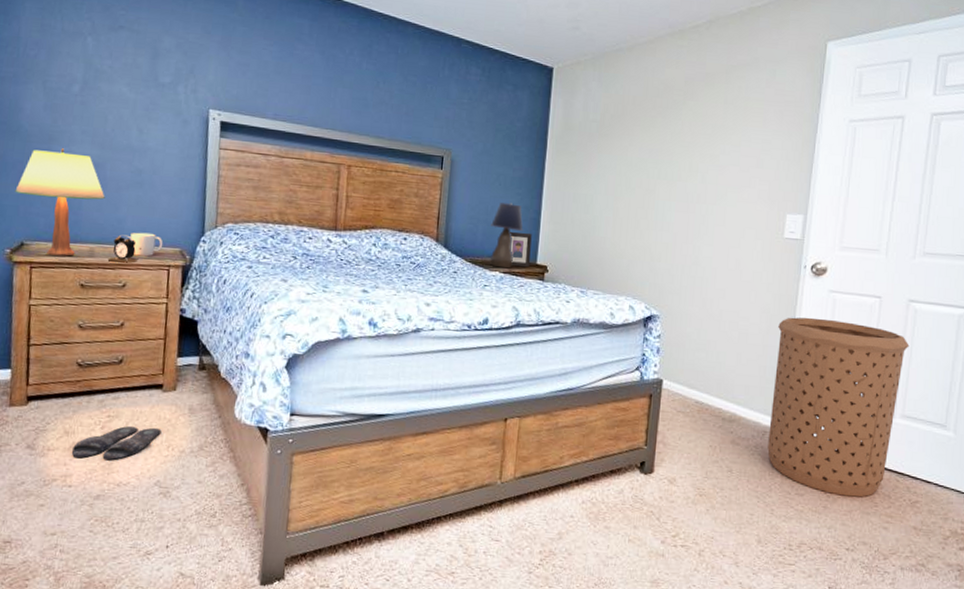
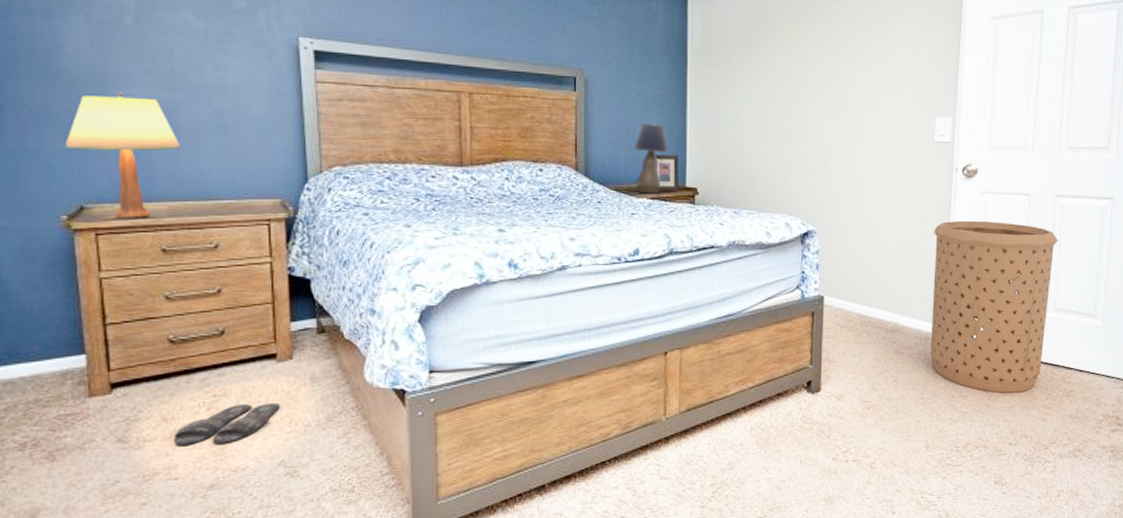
alarm clock: present [107,234,139,264] -> none [192,188,231,222]
mug: present [130,232,164,257] -> none [218,184,259,211]

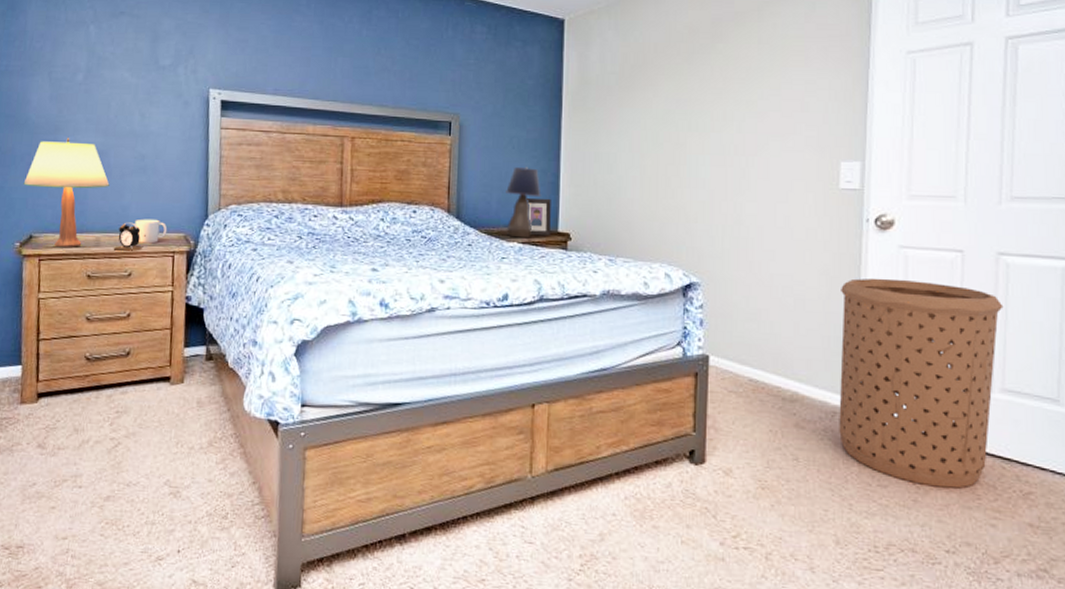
slippers: present [173,402,280,447] -> none [81,421,170,459]
alarm clock: none [192,188,231,222] -> present [113,222,143,252]
mug: none [218,184,259,211] -> present [135,219,168,244]

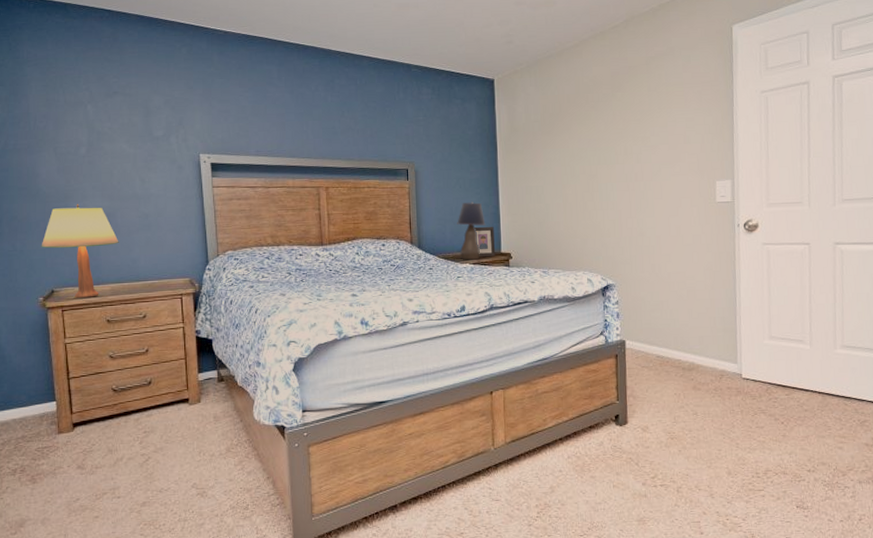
alarm clock: present [113,222,143,252] -> none [127,272,154,298]
mug: present [135,219,168,244] -> none [145,268,174,289]
laundry basket: present [839,278,1004,489] -> none [721,269,841,424]

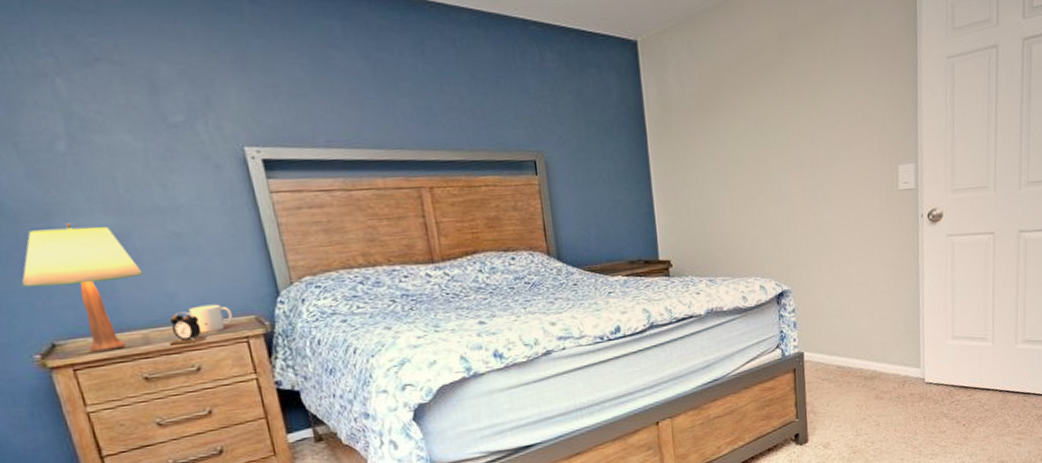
alarm clock: none [127,272,154,298] -> present [169,311,208,346]
mug: none [145,268,174,289] -> present [189,304,234,333]
table lamp: present [457,201,486,260] -> none [603,199,638,272]
picture frame: present [474,226,495,257] -> none [625,228,652,267]

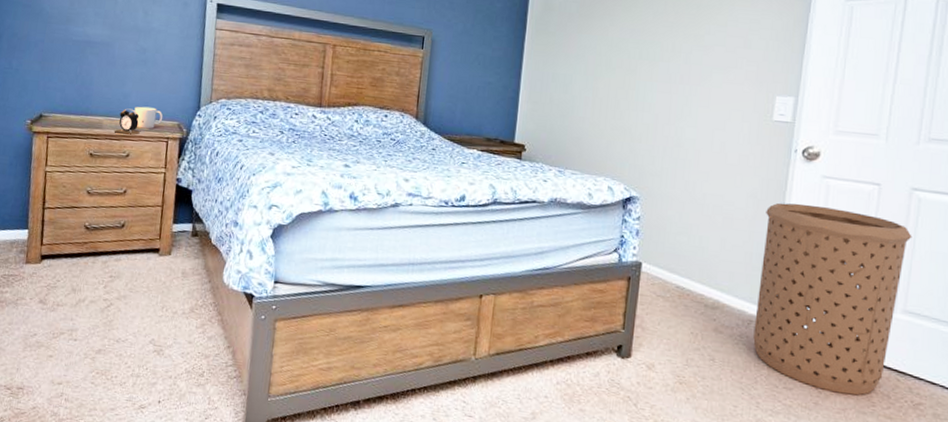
table lamp: present [21,221,143,353] -> none [36,28,114,128]
laundry basket: none [904,262,1024,425] -> present [753,202,912,396]

